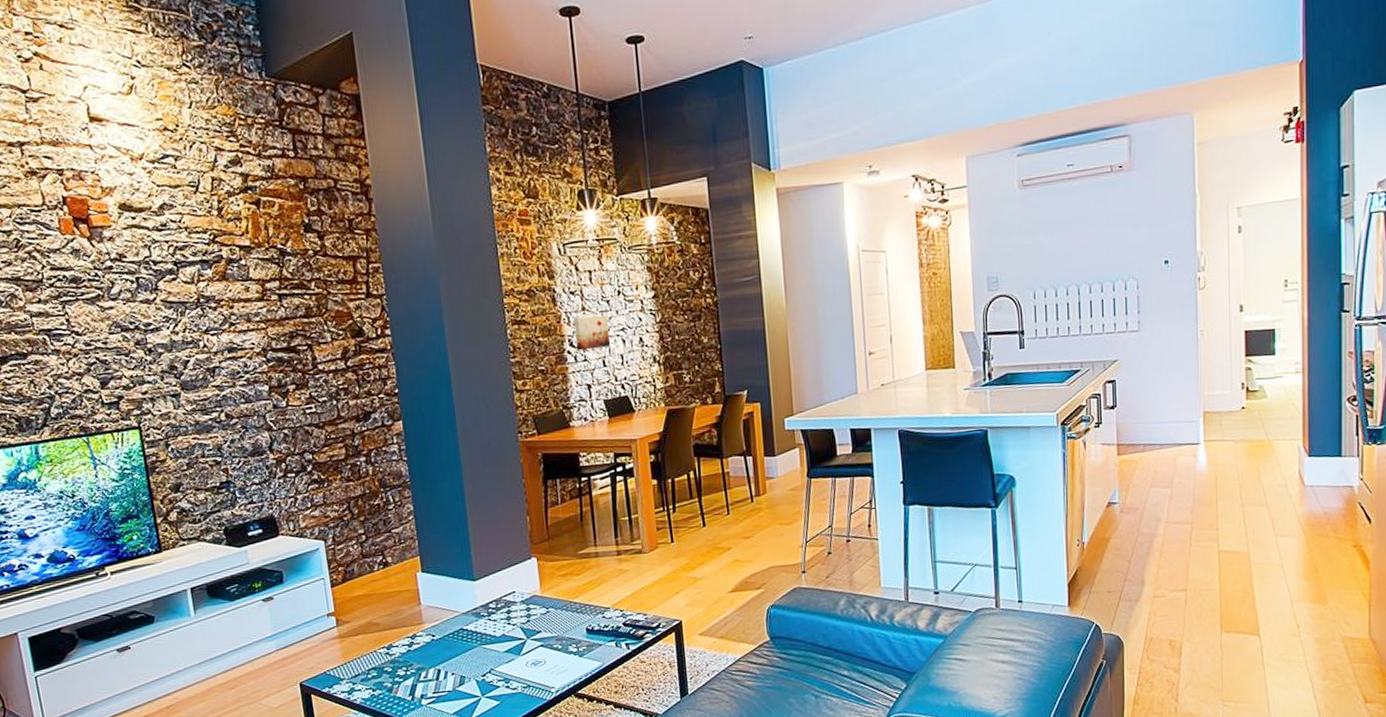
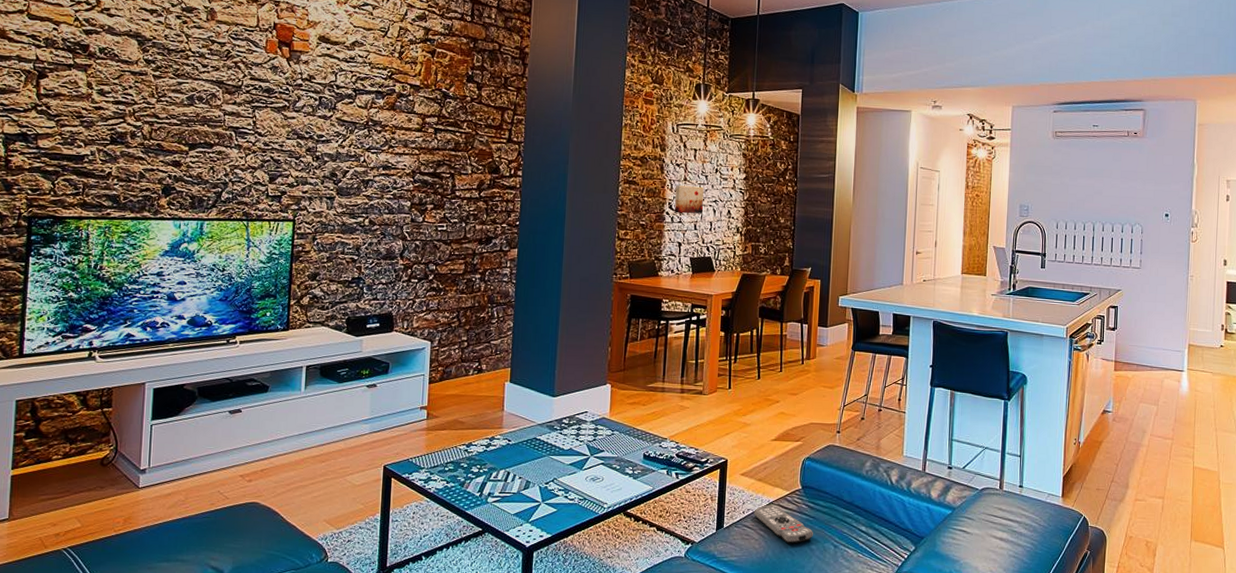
remote control: none [719,662,790,701] -> present [753,505,813,544]

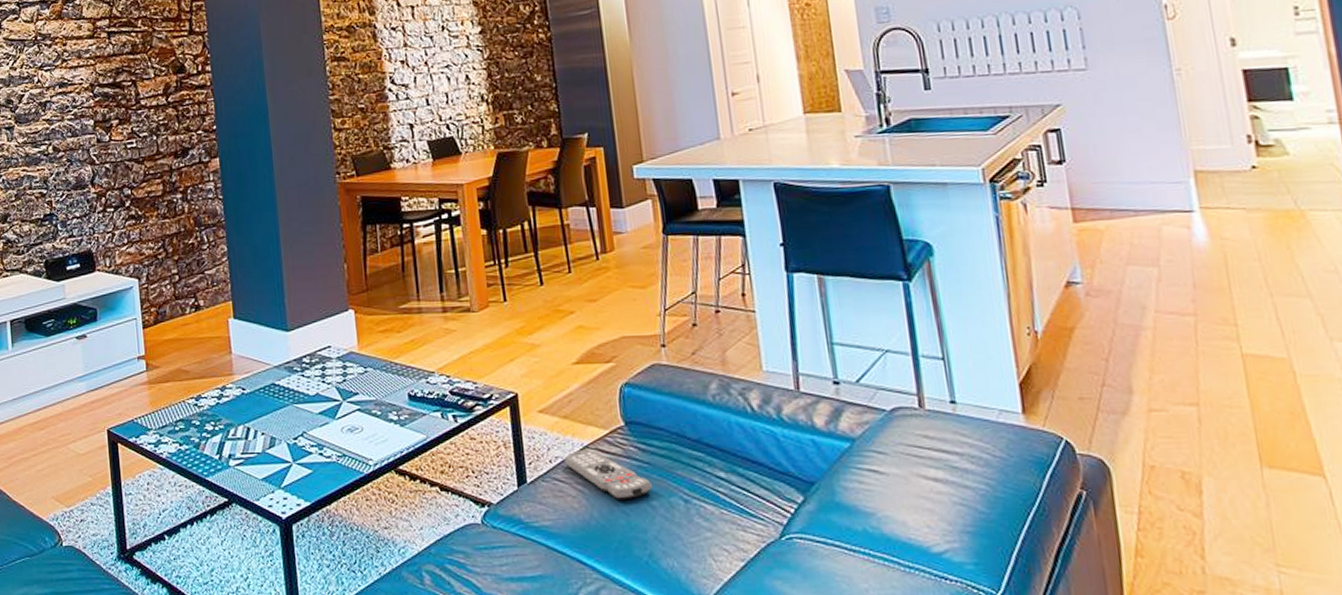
wall art: present [675,185,704,214] -> none [395,51,434,88]

